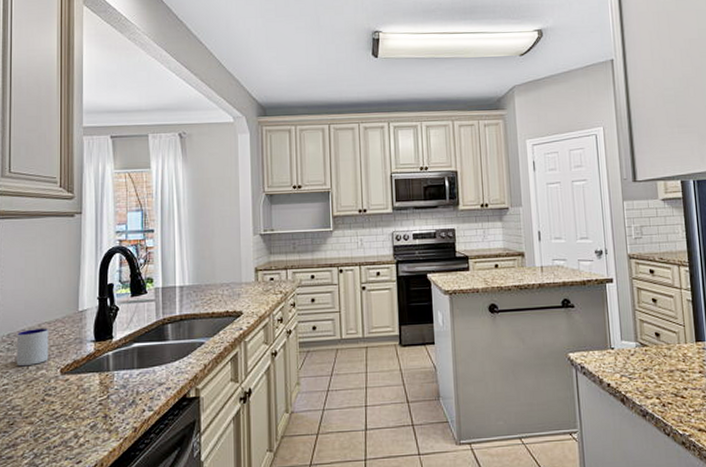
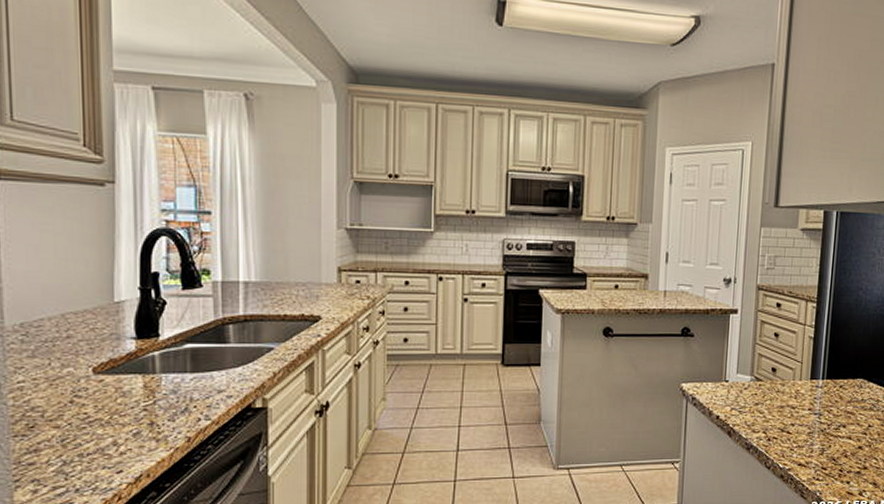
mug: present [16,328,49,367] -> none [32,319,77,362]

